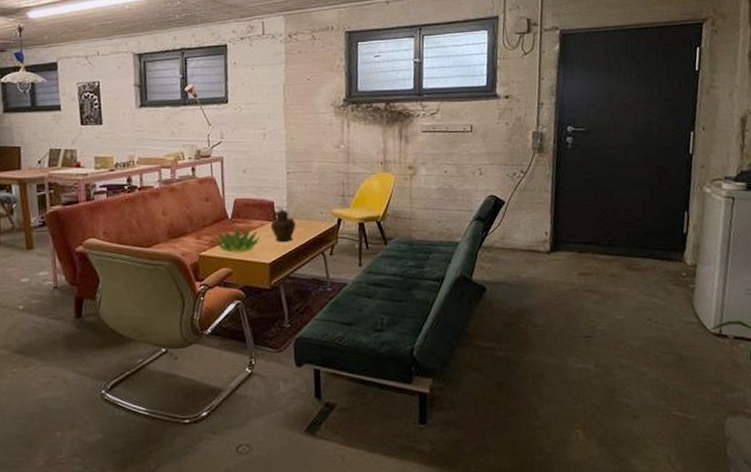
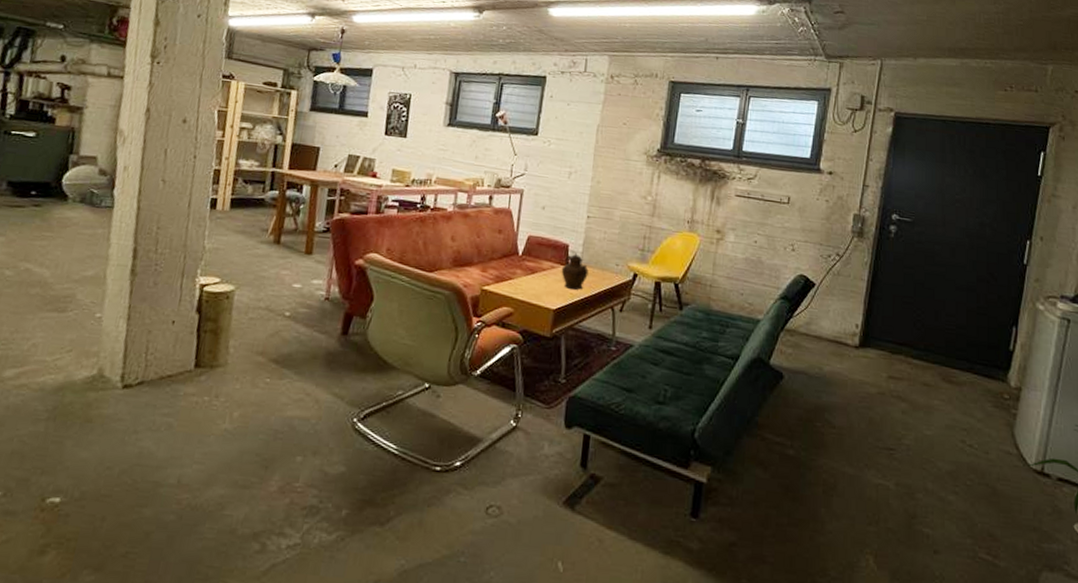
decorative plant: present [212,225,261,253] -> none [498,264,549,293]

